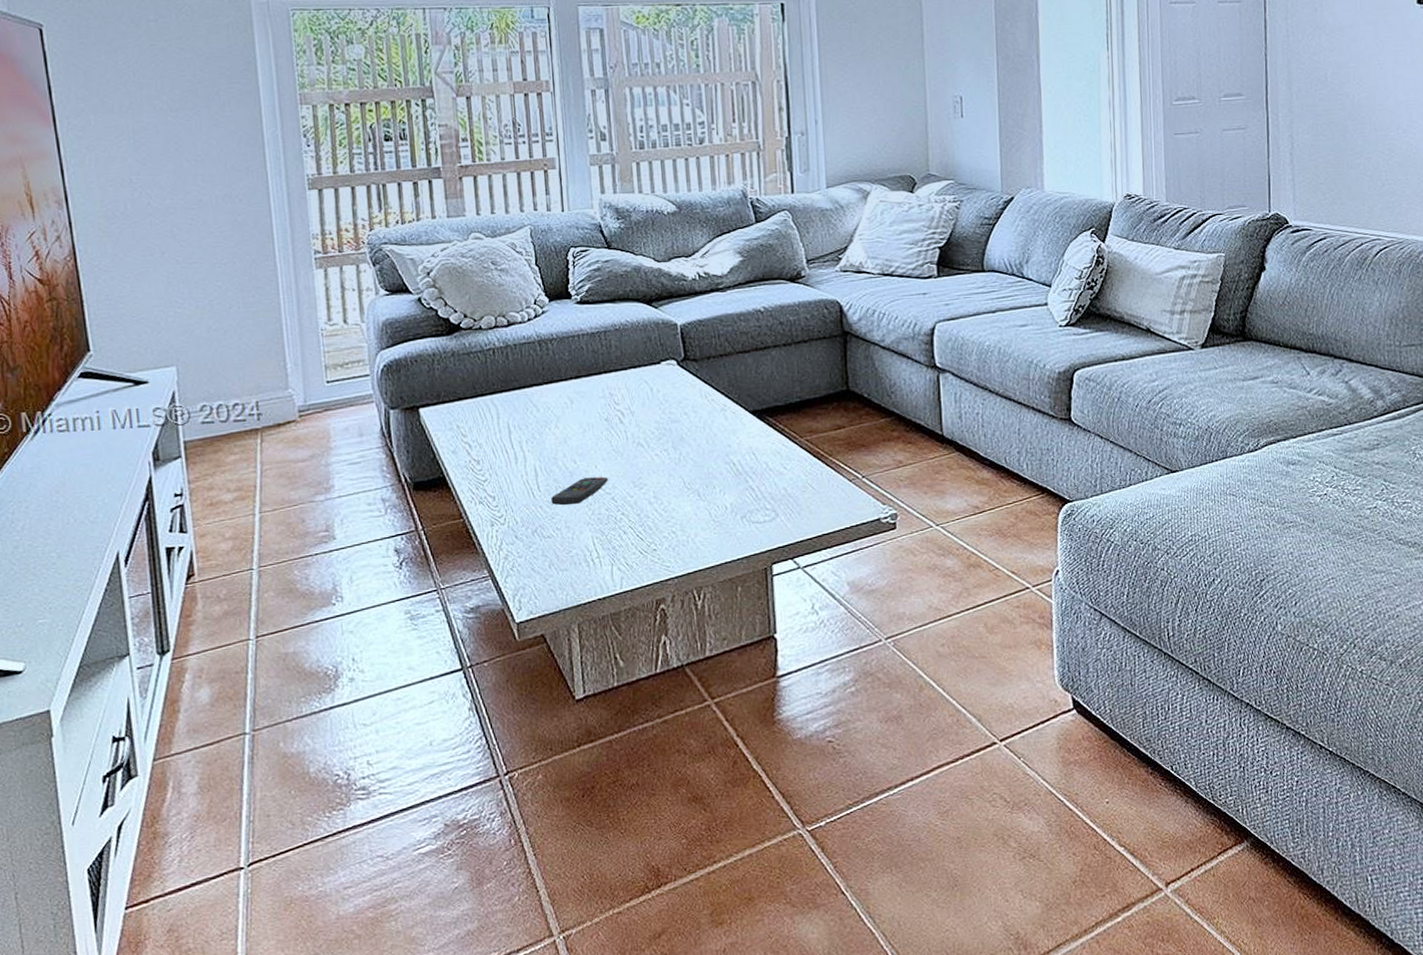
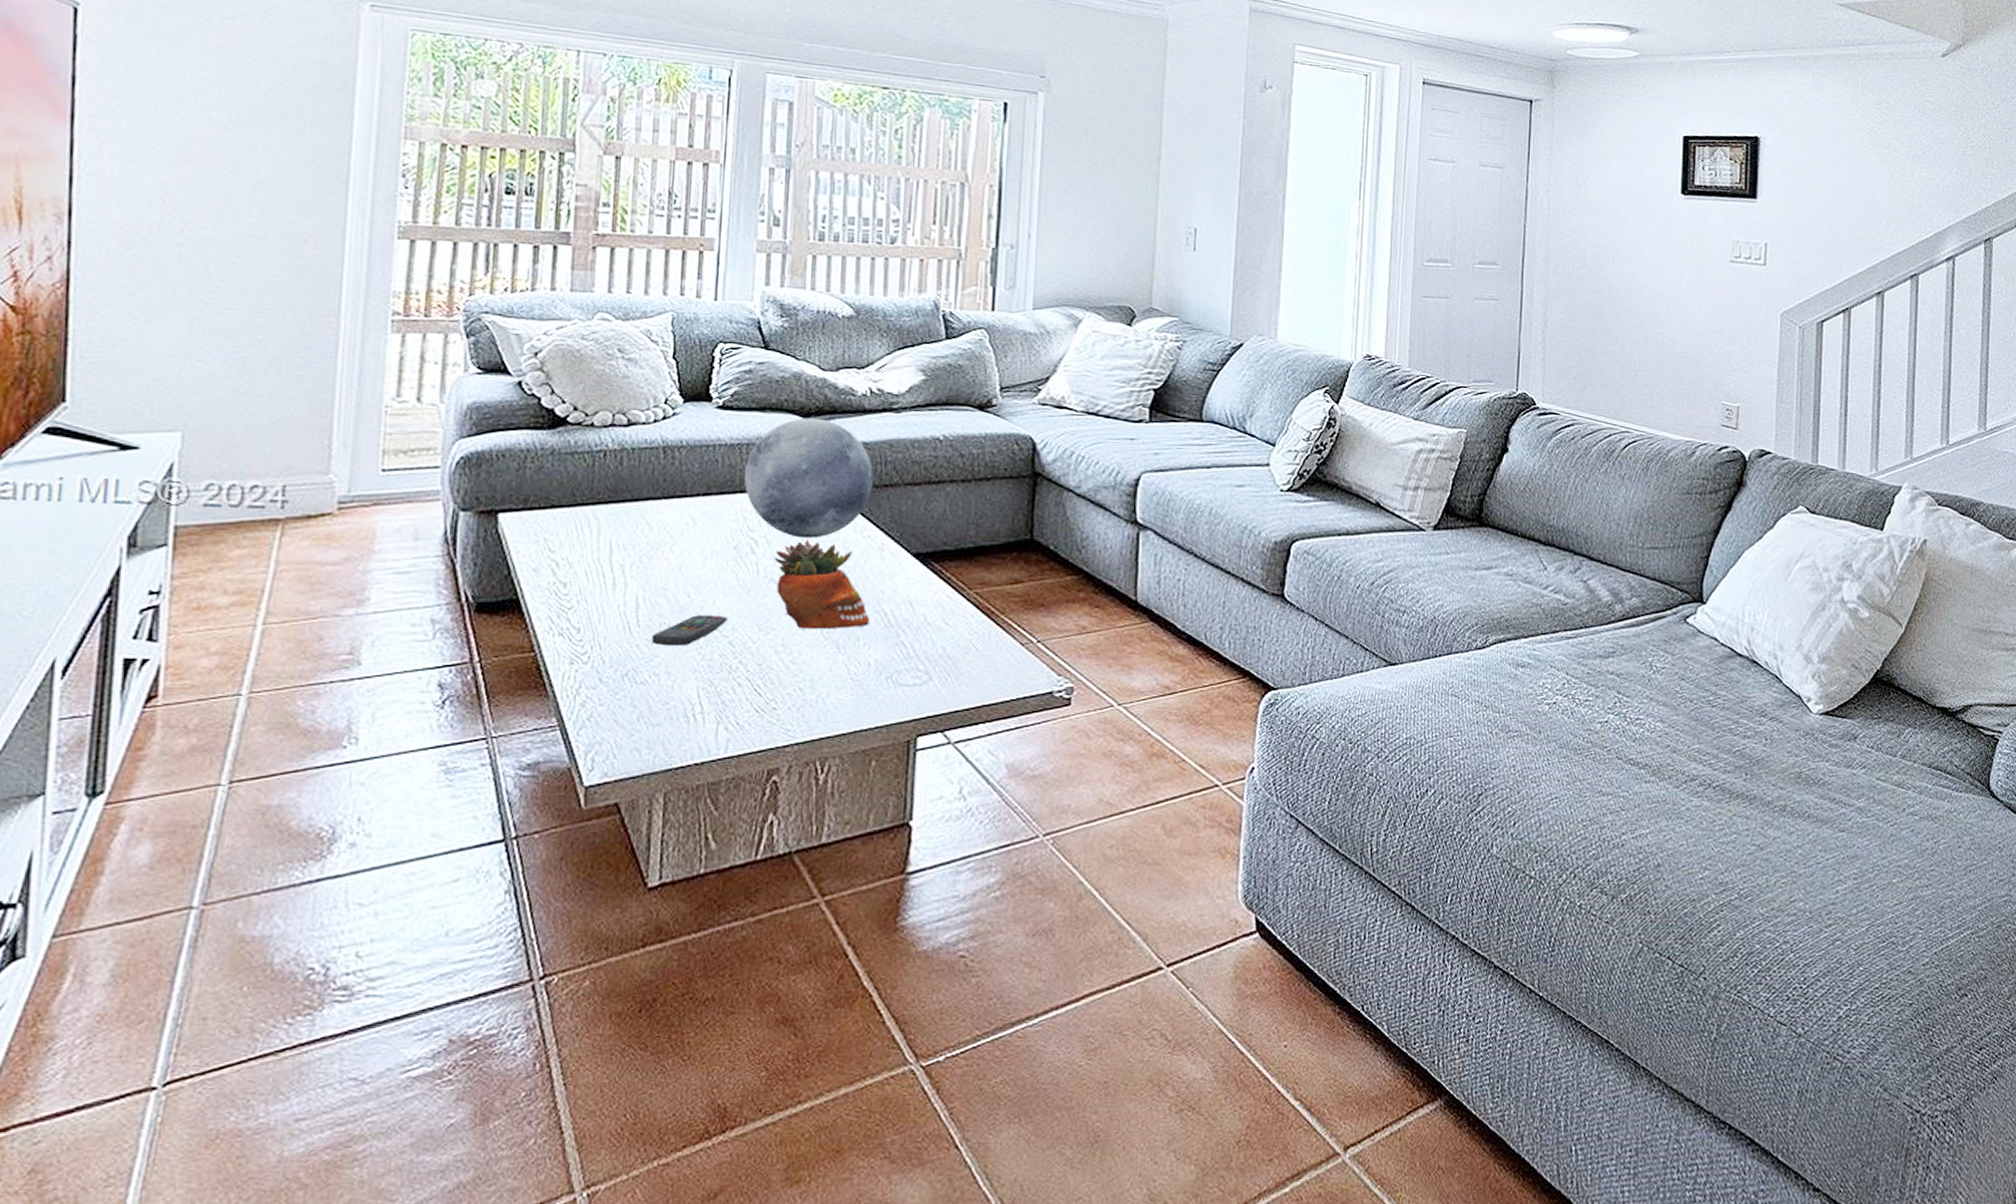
decorative orb: none [605,303,711,407] -> present [744,417,873,538]
succulent planter: none [638,407,722,483] -> present [774,540,870,630]

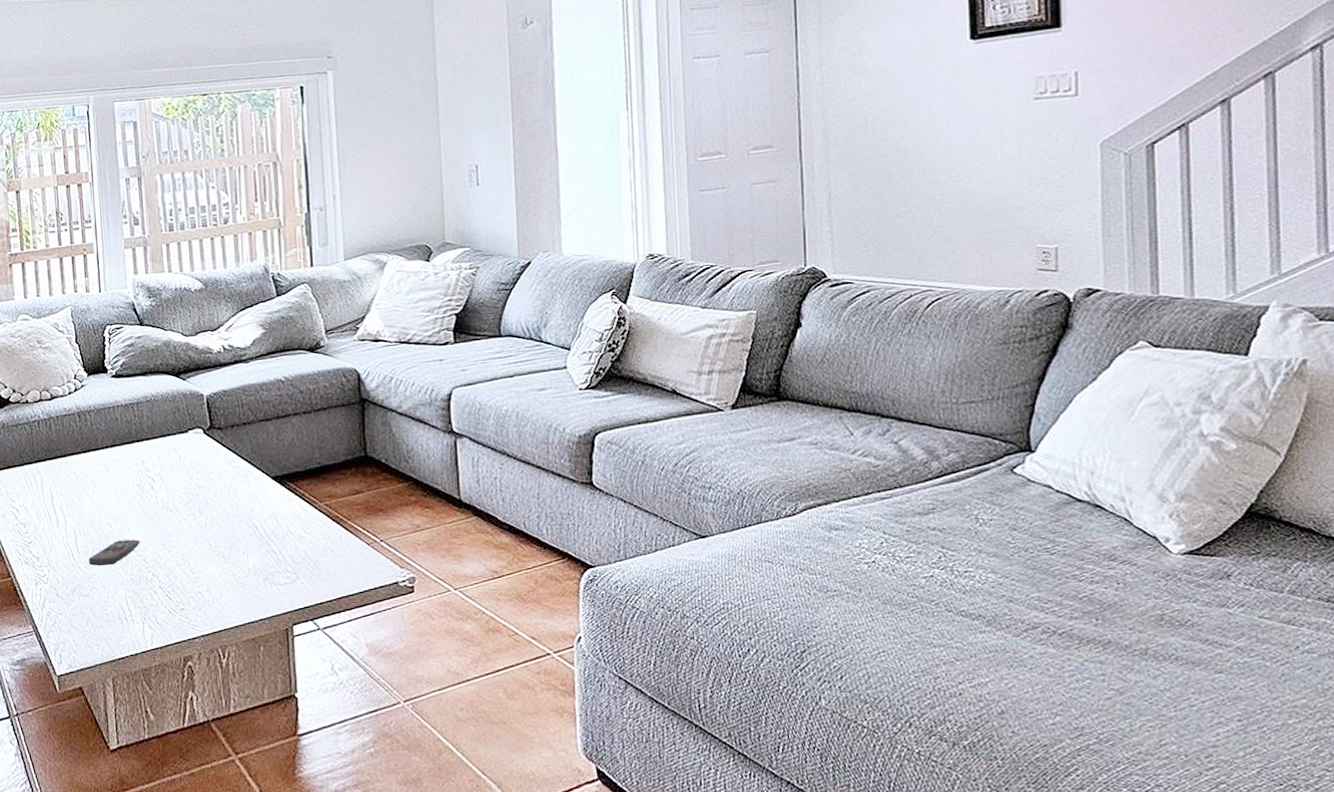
decorative orb: present [744,417,873,538] -> none [138,375,235,473]
succulent planter: present [774,540,870,630] -> none [168,474,246,545]

